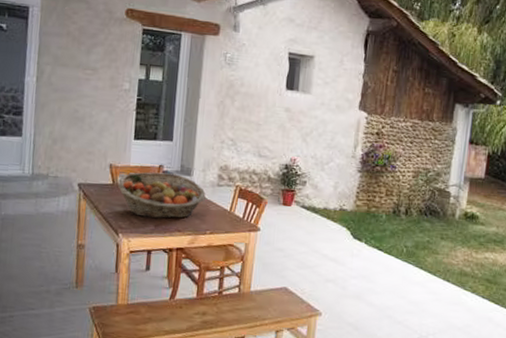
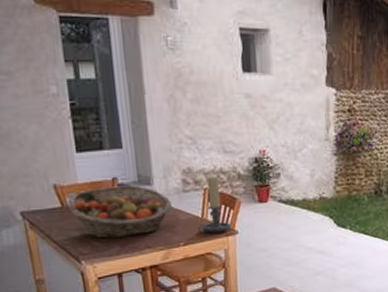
candle holder: none [224,175,255,228] -> present [198,175,231,233]

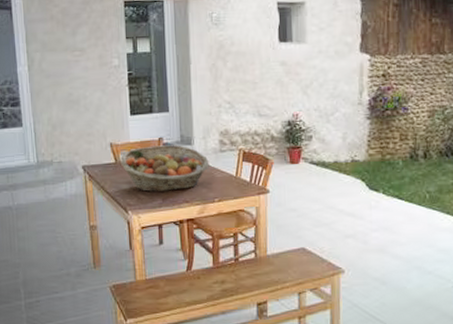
candle holder: present [198,175,231,233] -> none [232,137,263,191]

